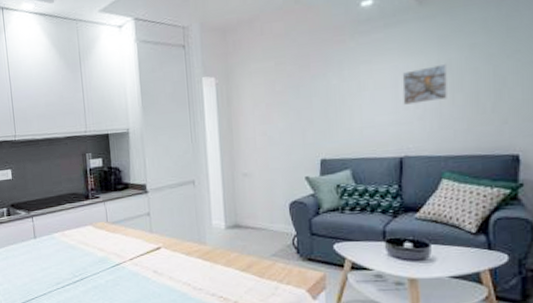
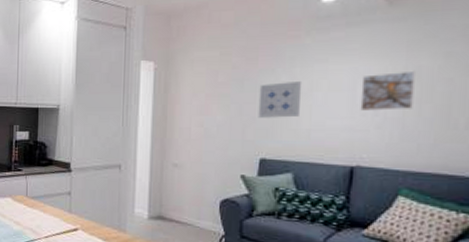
wall art: none [313,83,352,121] -> present [258,82,303,118]

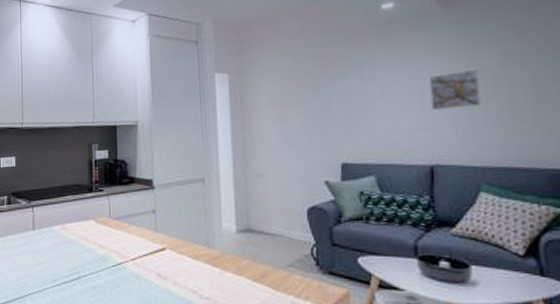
wall art: present [258,82,303,118] -> none [332,85,374,123]

